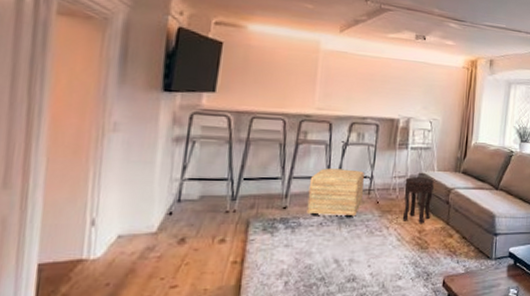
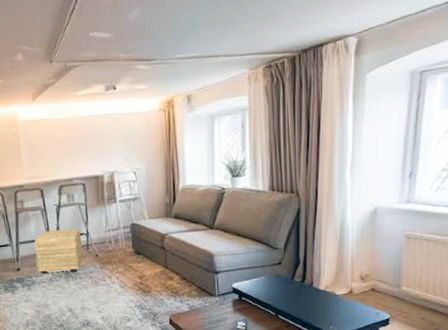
side table: present [402,176,434,224] -> none [119,226,148,271]

